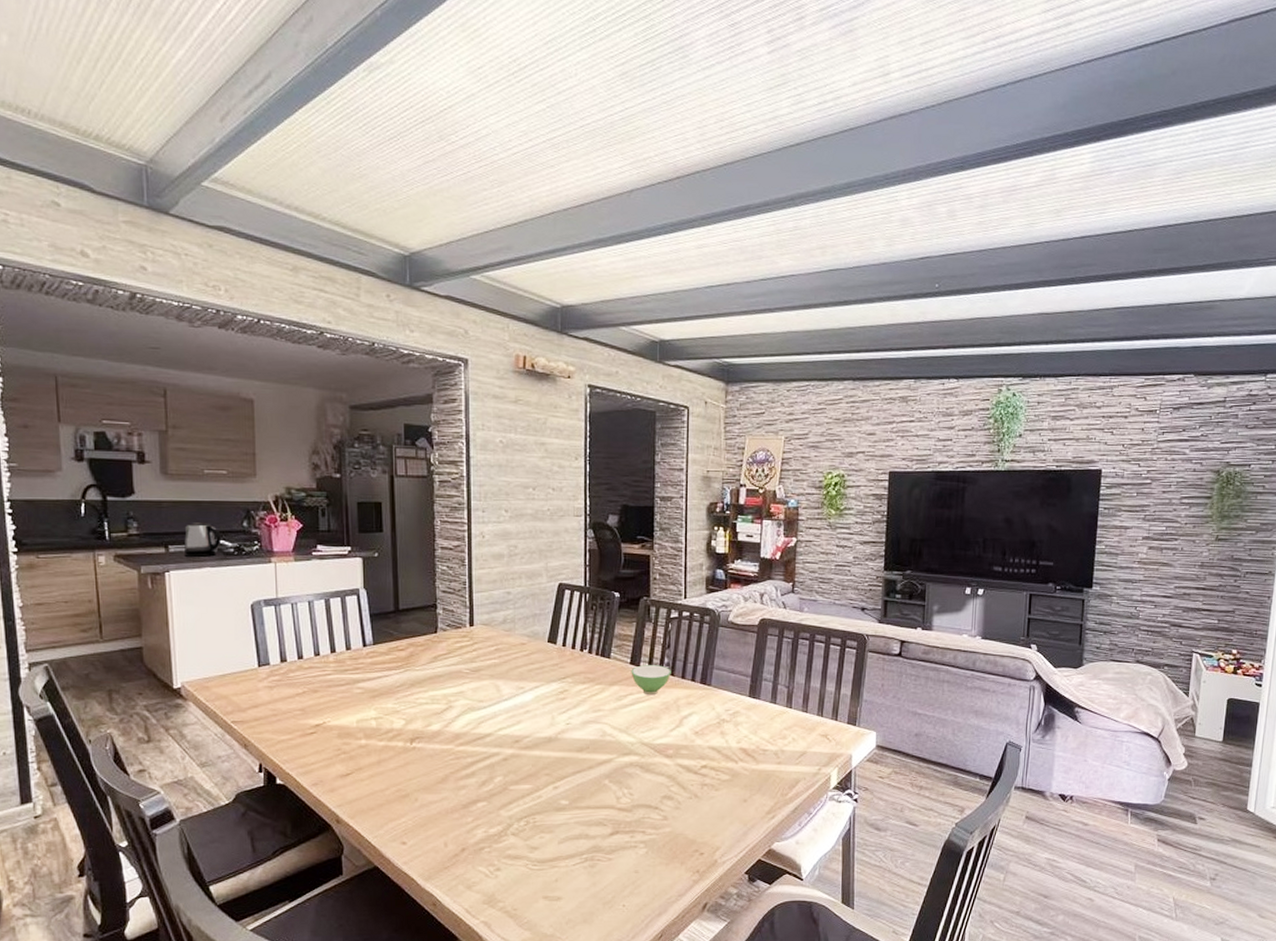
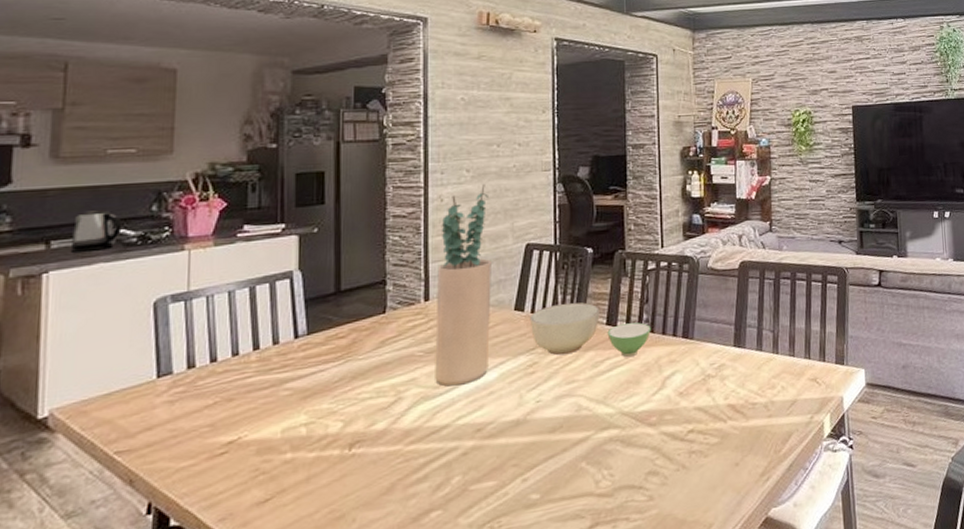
vase: none [479,524,528,702] -> present [435,183,491,387]
bowl: none [561,640,624,685] -> present [529,302,600,355]

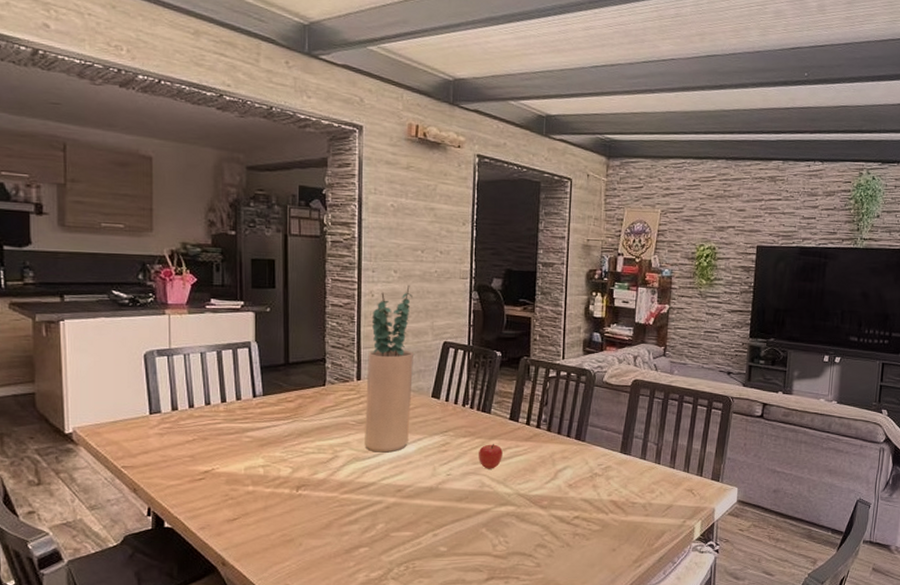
kettle: present [71,210,122,254] -> none [80,273,117,308]
bowl: present [529,302,600,355] -> none [444,396,504,439]
fruit: none [573,356,601,388] -> present [478,444,503,469]
bowl: present [607,322,651,358] -> none [510,421,548,450]

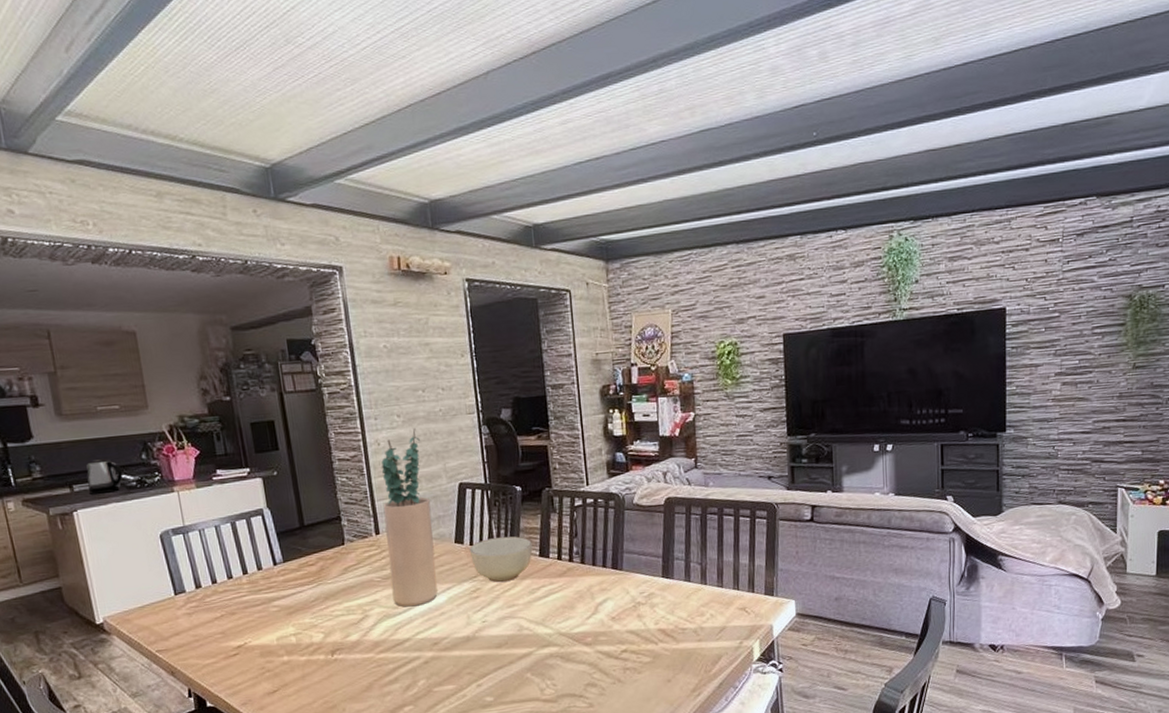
kettle: none [80,273,117,308] -> present [86,459,123,496]
bowl: none [444,396,504,439] -> present [469,536,533,582]
fruit: present [478,444,503,469] -> none [512,584,538,611]

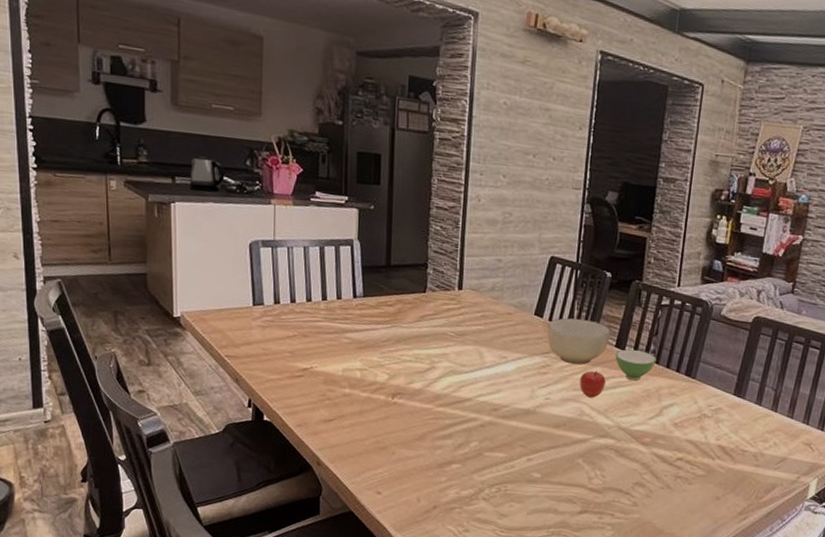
vase: present [381,427,438,607] -> none [462,191,521,369]
fruit: none [512,584,538,611] -> present [579,371,606,398]
bowl: none [541,554,582,586] -> present [615,349,657,381]

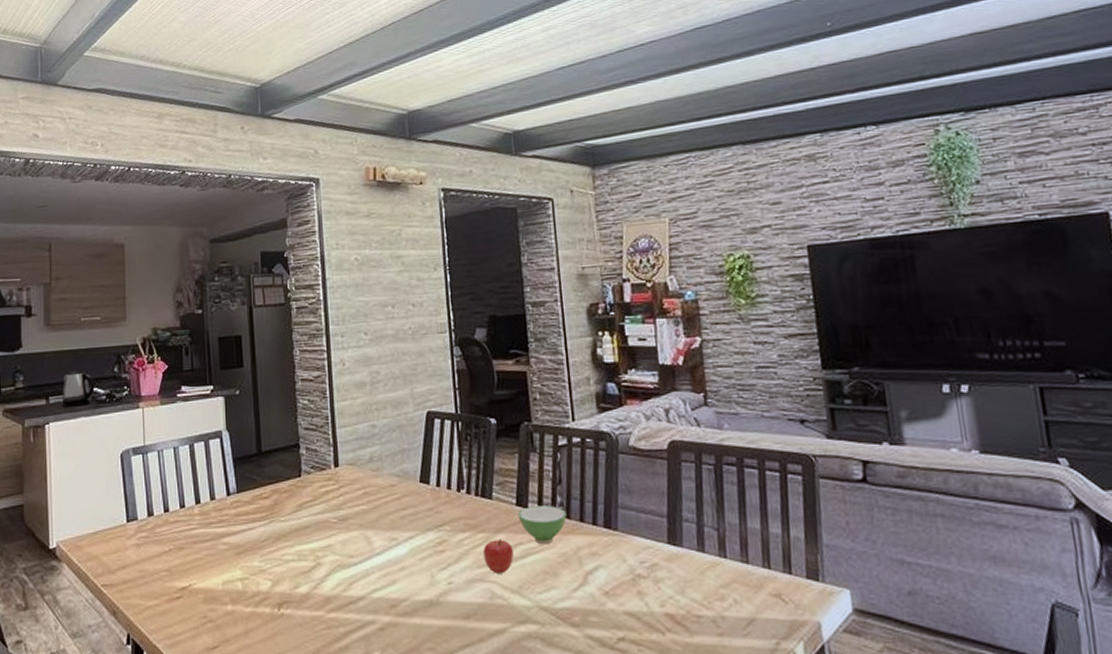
bowl: present [546,318,611,365] -> none [435,477,509,534]

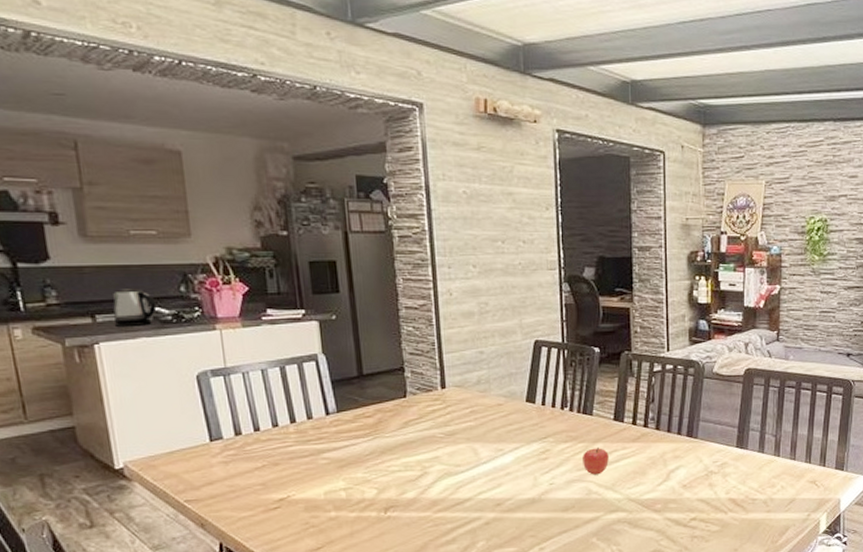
bowl: present [518,506,567,545] -> none [615,420,657,451]

